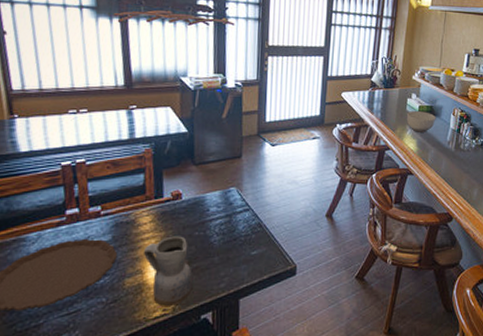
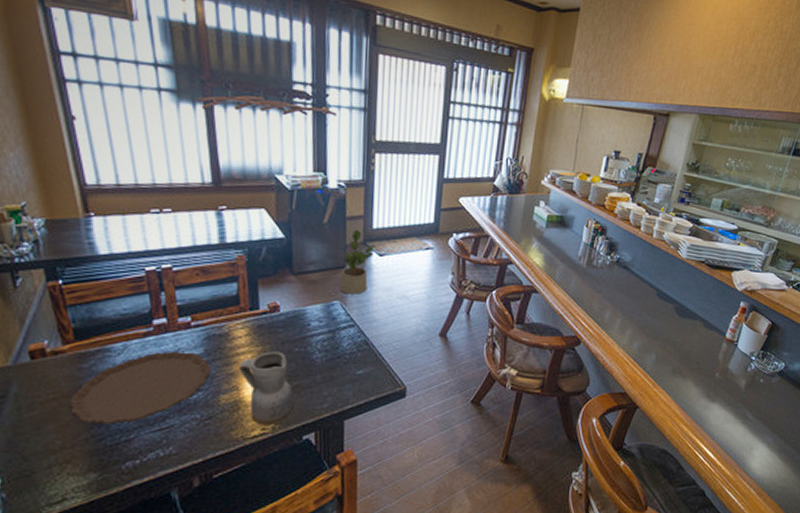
potted plant: none [236,124,269,181] -> present [339,230,376,294]
bowl: present [406,110,436,132] -> none [532,220,567,246]

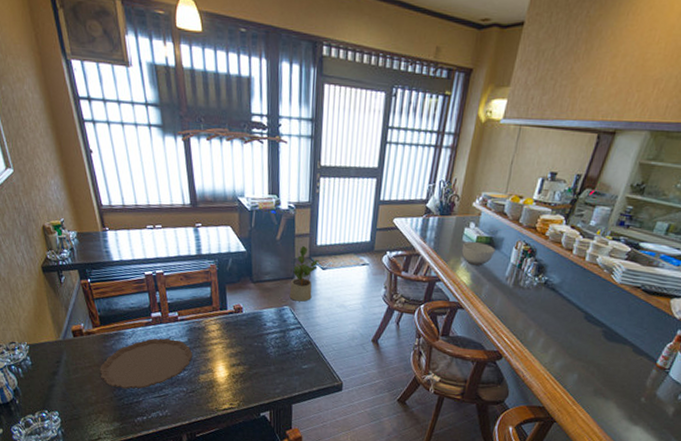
ceramic pitcher: present [238,351,294,425] -> none [212,344,254,402]
bowl: none [532,220,567,246] -> present [461,241,495,266]

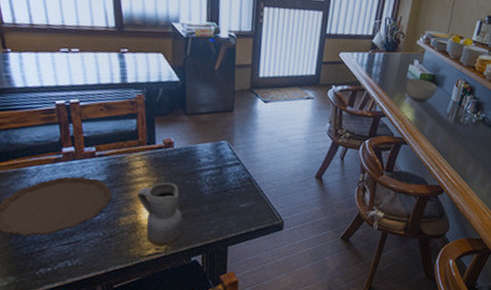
ceramic pitcher: none [212,344,254,402] -> present [136,182,185,246]
potted plant: present [289,246,319,302] -> none [227,77,261,136]

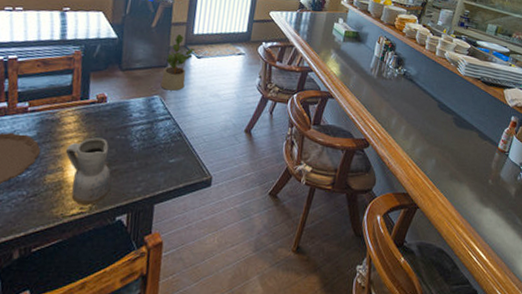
potted plant: none [227,77,261,136] -> present [160,35,195,91]
bowl: present [405,77,438,102] -> none [331,35,361,58]

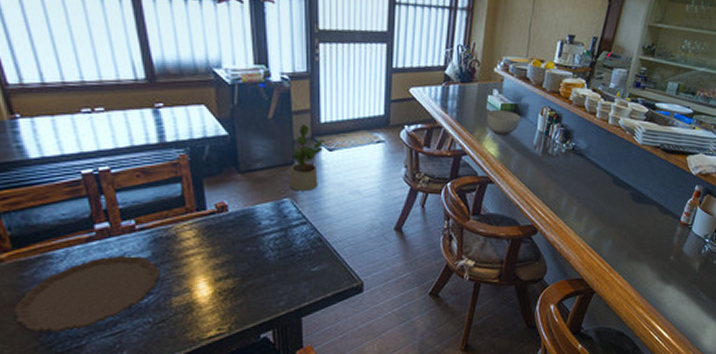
ceramic pitcher: present [65,137,112,205] -> none [189,252,249,325]
bowl: none [331,35,361,58] -> present [486,109,521,135]

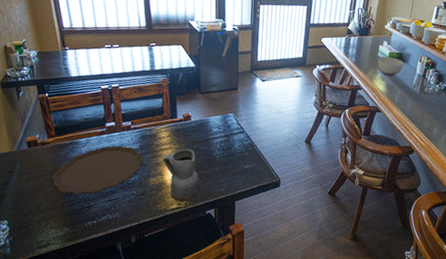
ceramic pitcher: none [189,252,249,325] -> present [162,149,200,202]
potted plant: present [289,125,325,191] -> none [233,62,260,109]

